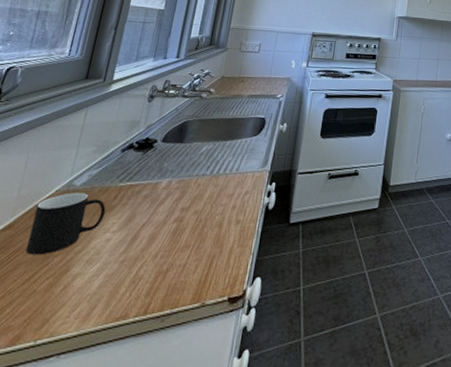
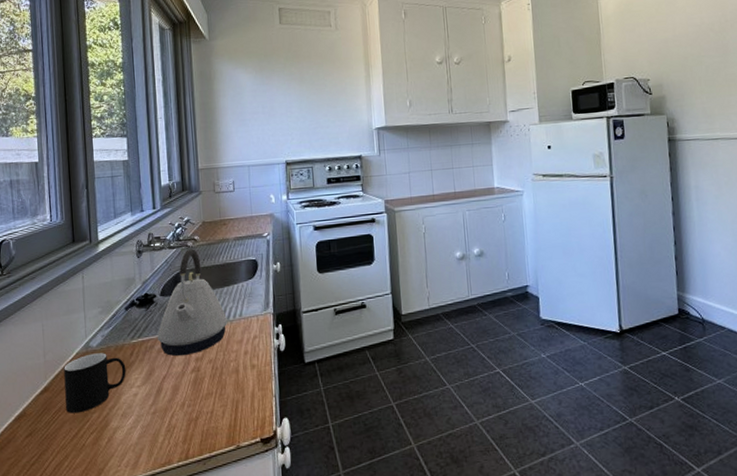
kettle: none [147,100,224,205] -> present [157,249,227,356]

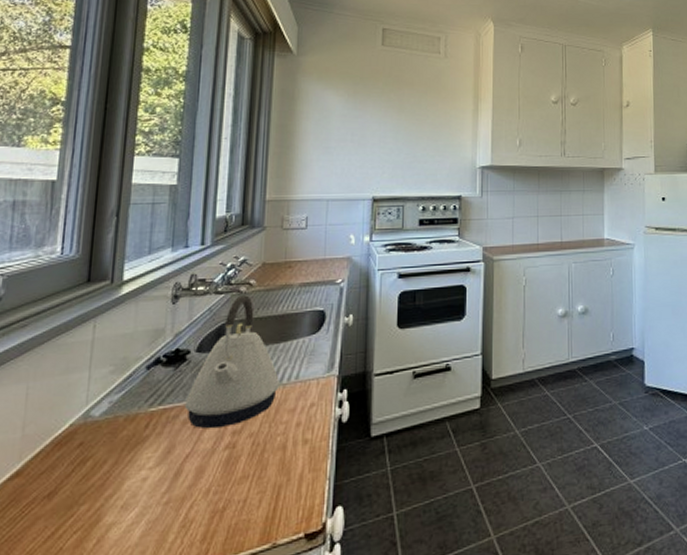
cup: present [64,353,126,414] -> none [43,424,137,506]

